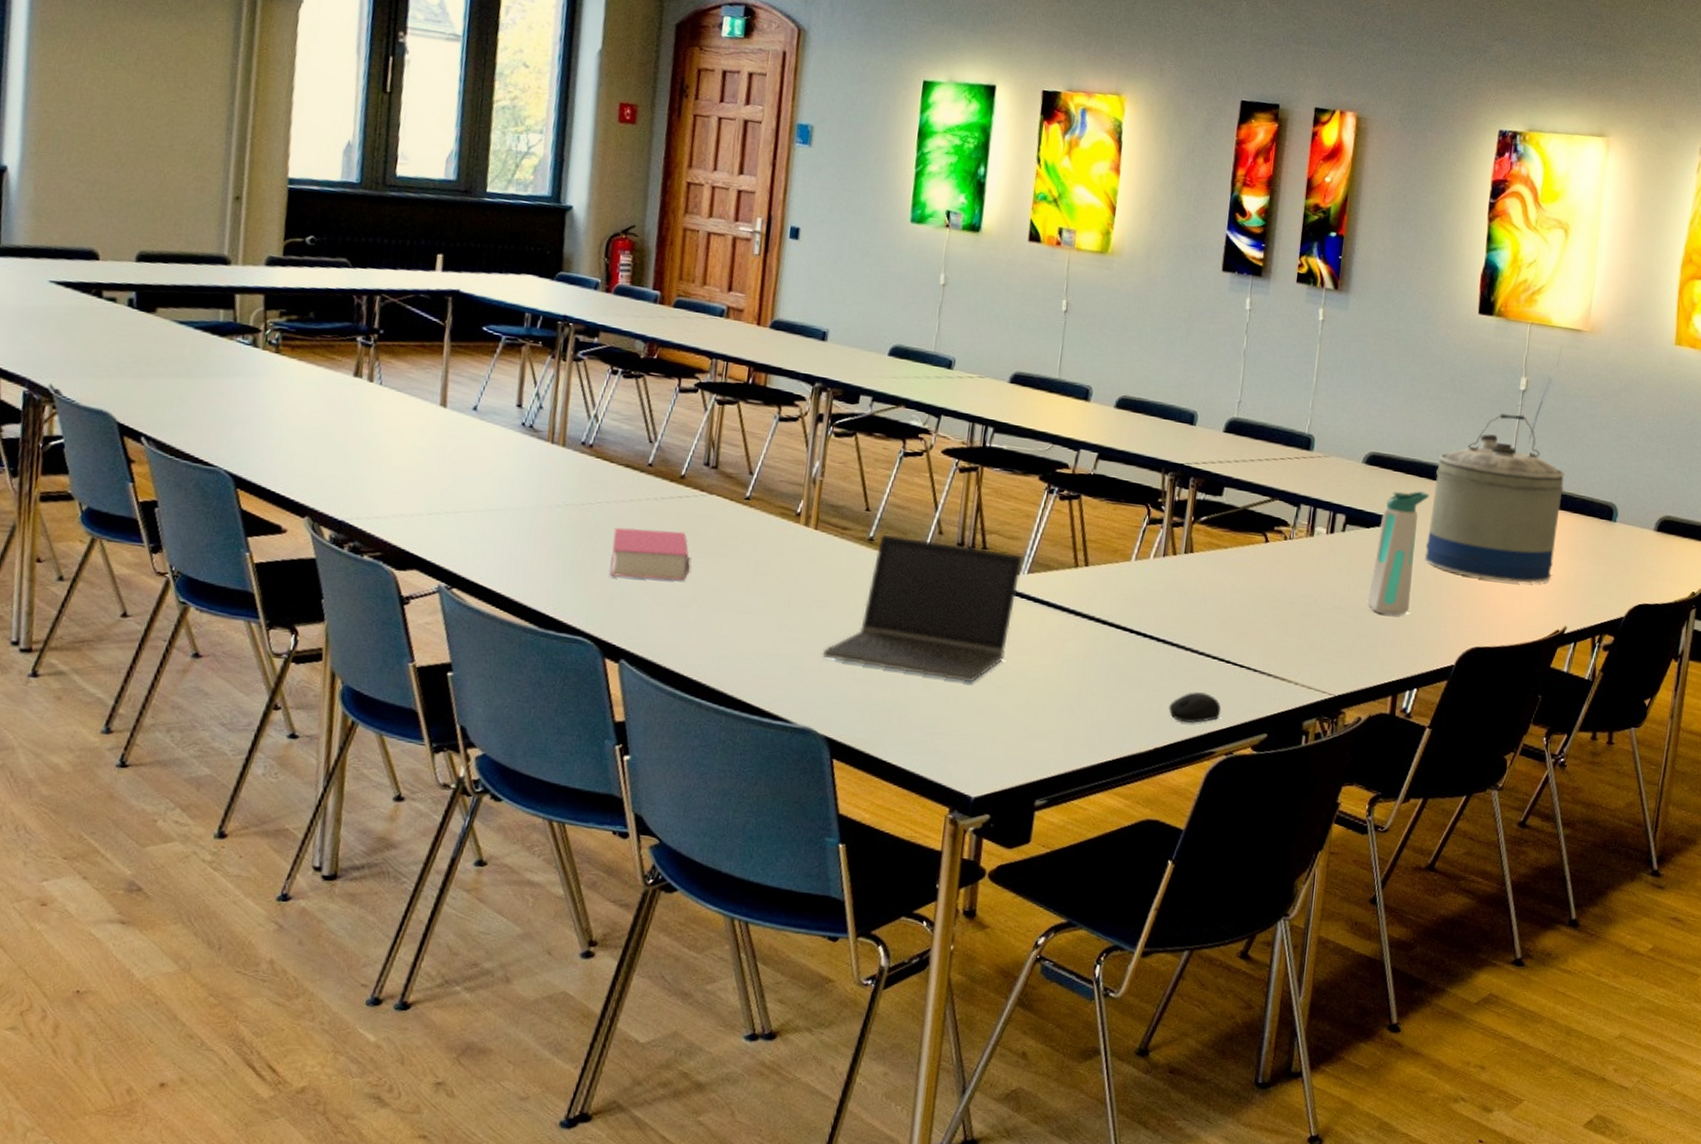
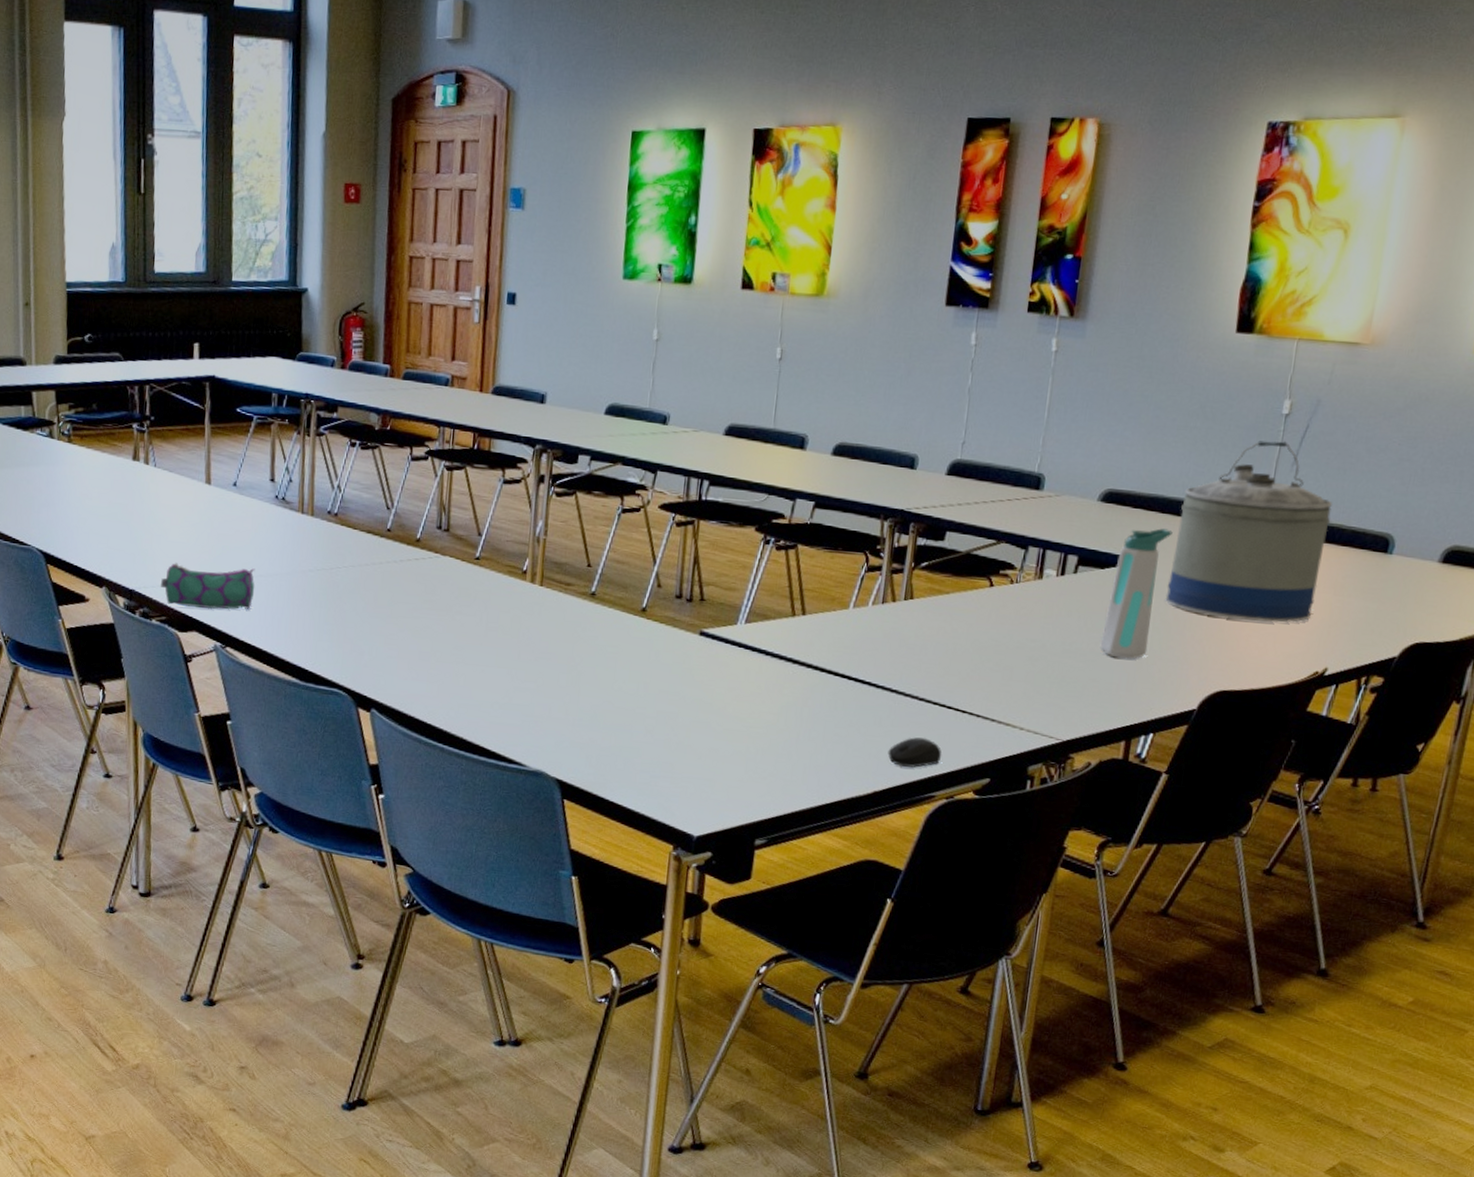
pencil case: none [377,492,493,546] -> present [161,563,255,610]
book: present [609,527,690,581] -> none [358,589,429,637]
laptop computer: present [822,534,1023,683] -> none [551,588,740,729]

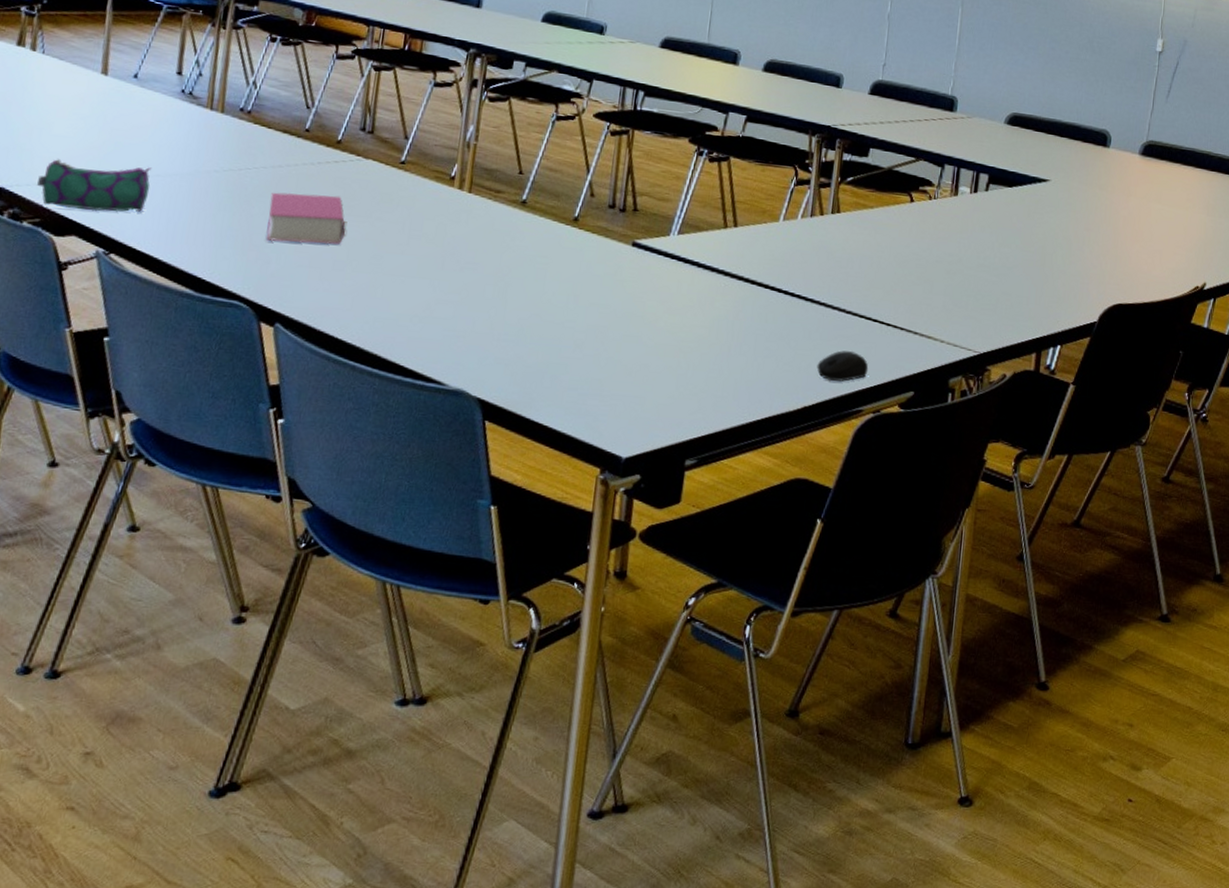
book: none [358,589,429,637] -> present [266,192,346,245]
water bottle: present [1099,528,1173,659] -> none [1010,150,1070,274]
water jug: present [1165,441,1332,623] -> none [1066,74,1201,241]

